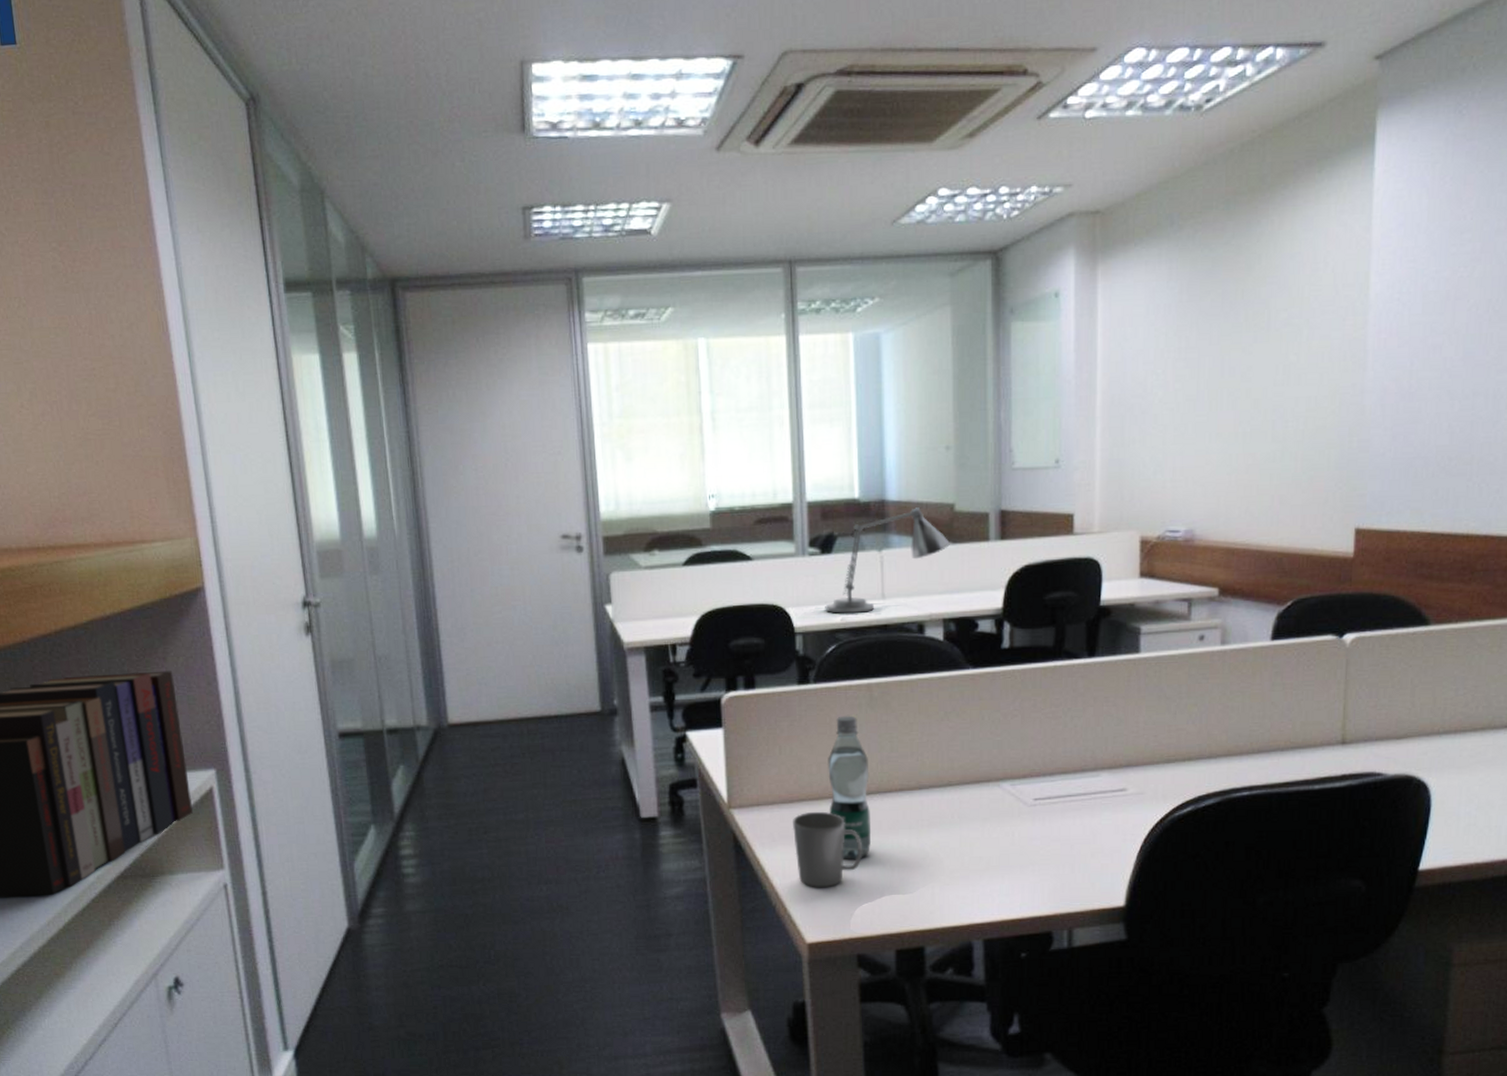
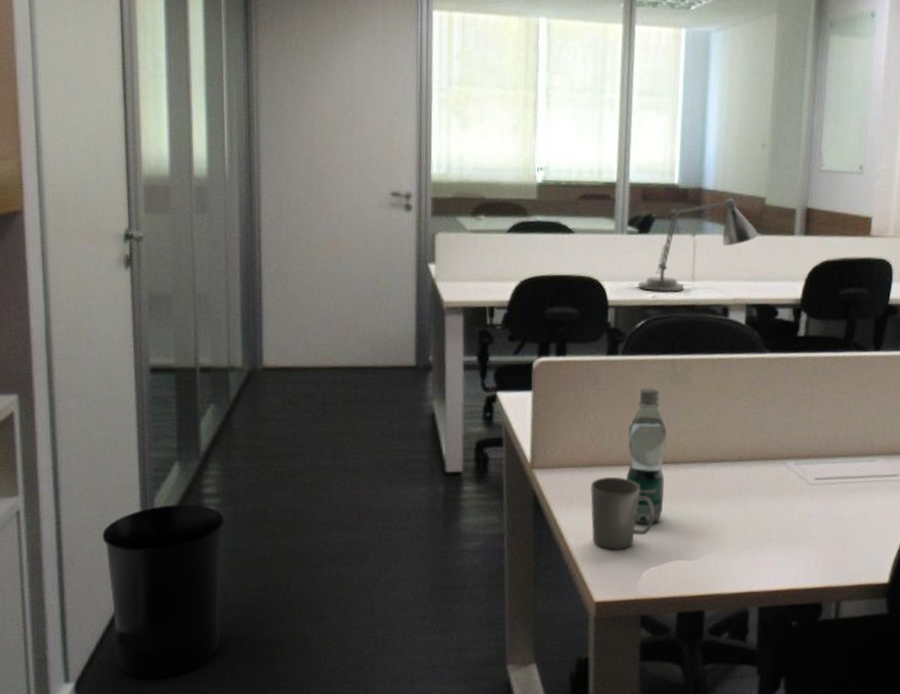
waste bin: none [307,867,430,1042] -> present [102,504,225,678]

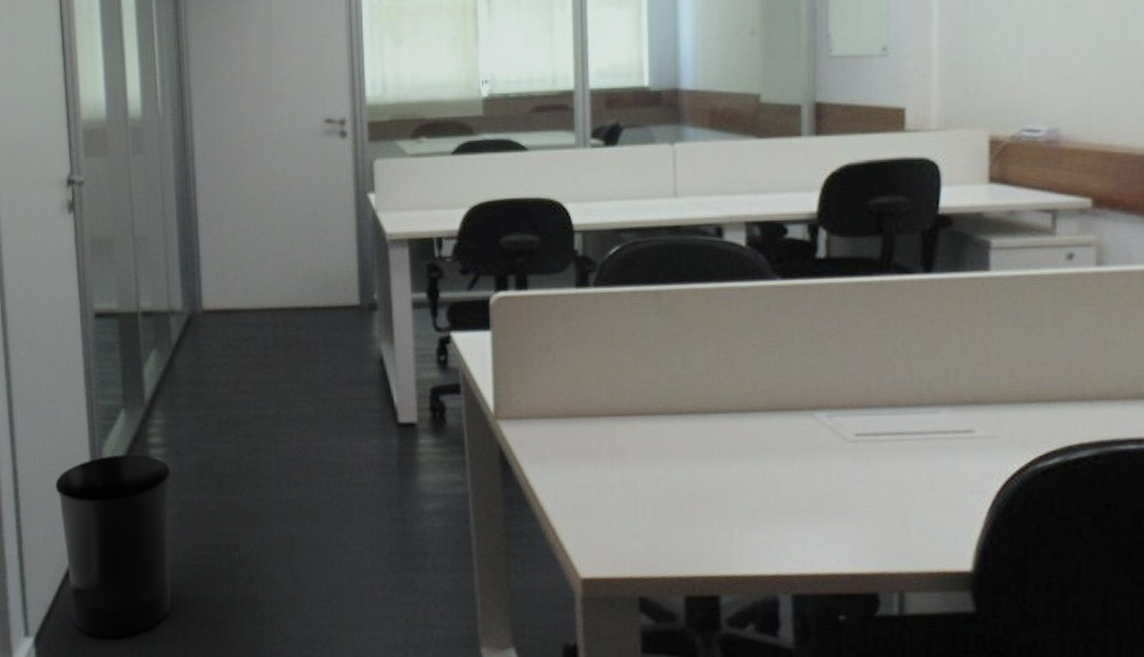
mug: present [590,476,654,550] -> none [566,429,646,518]
bottle: present [626,388,667,524] -> none [607,325,658,487]
desk lamp: present [638,198,758,293] -> none [608,98,754,213]

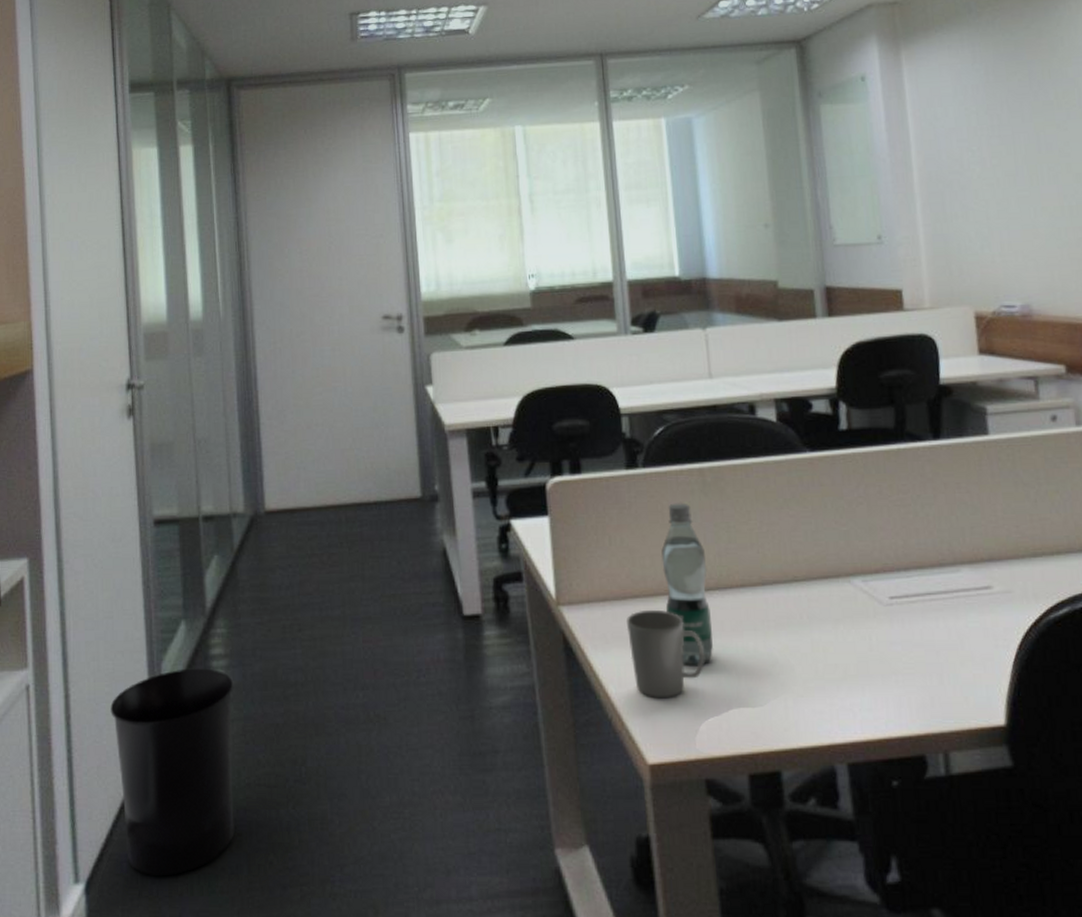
mug: none [566,429,646,518] -> present [626,609,704,699]
bottle: none [607,325,658,487] -> present [660,503,713,665]

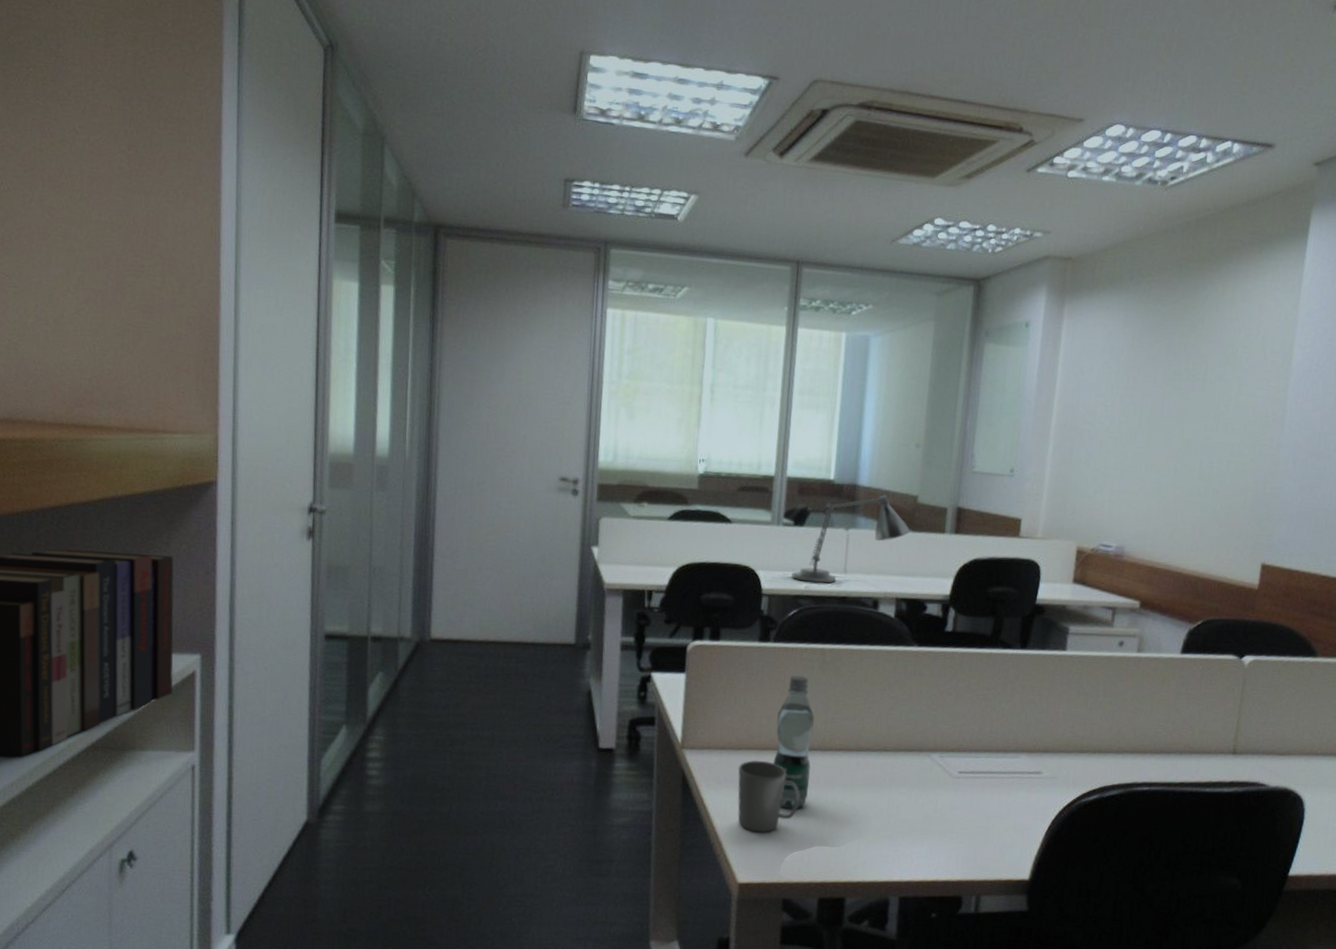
waste bin: present [110,668,235,876] -> none [270,766,387,935]
desk lamp: none [650,285,776,395] -> present [792,495,910,584]

